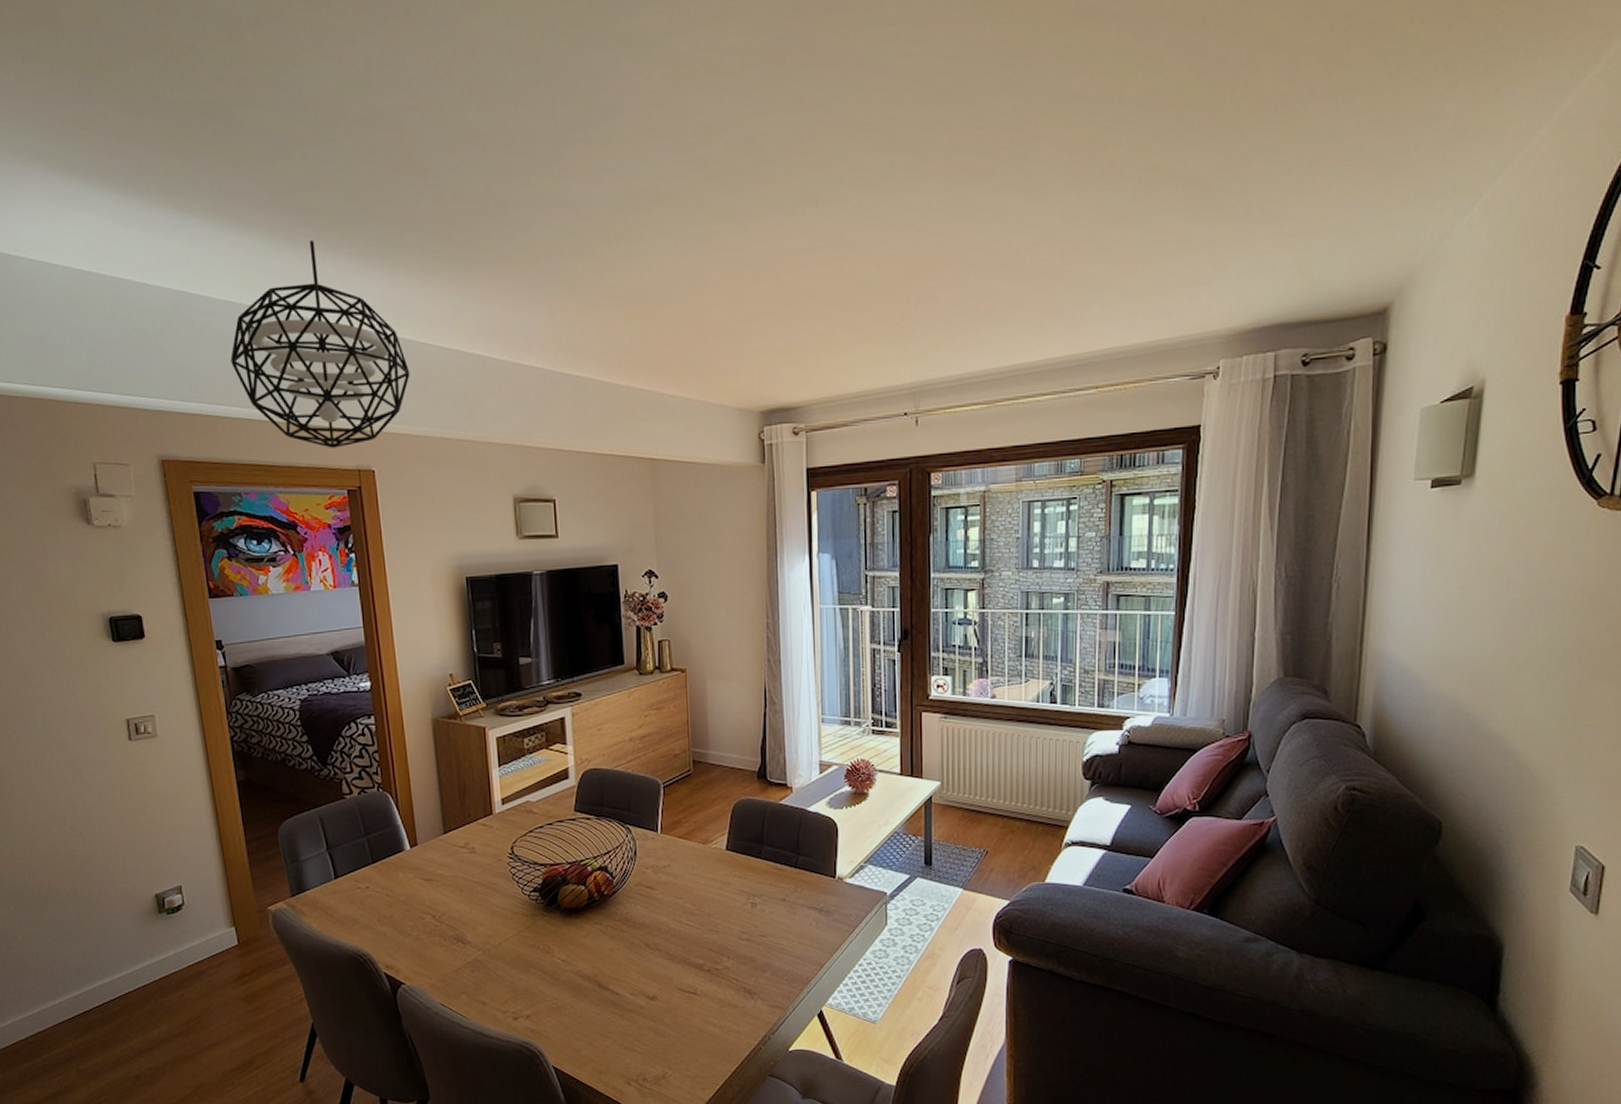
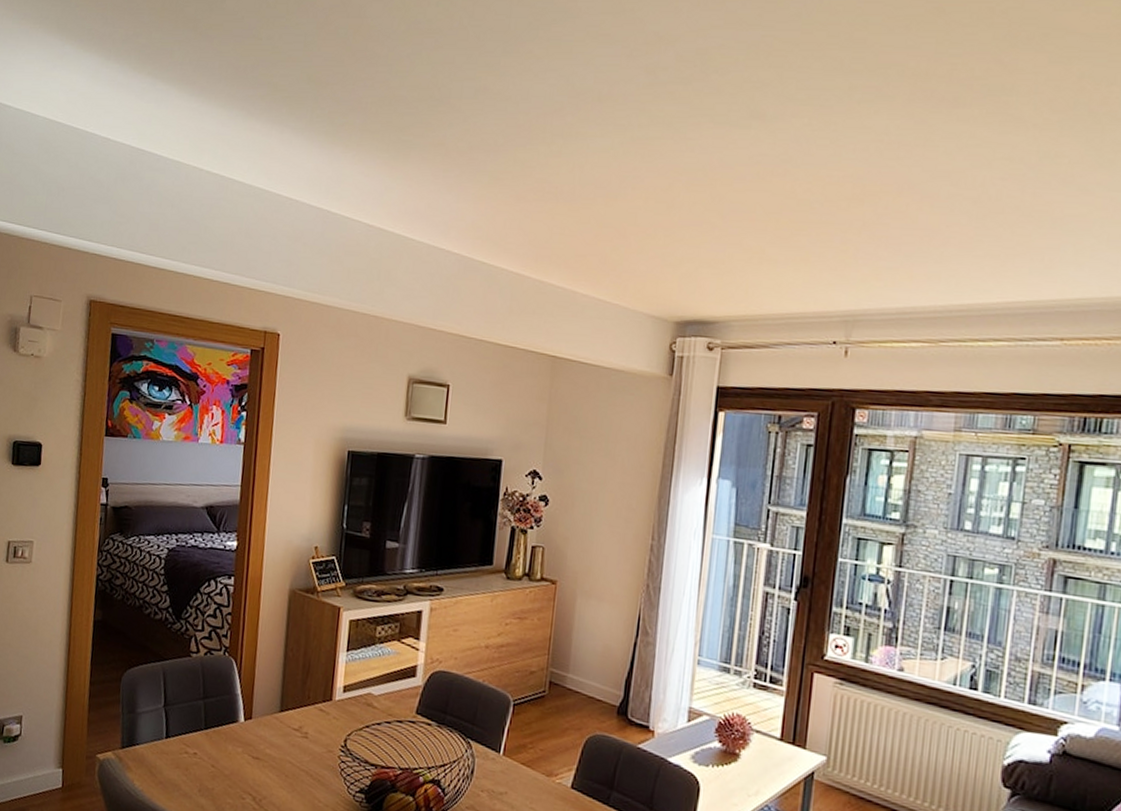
pendant light: present [230,239,410,448] -> none [169,112,330,308]

